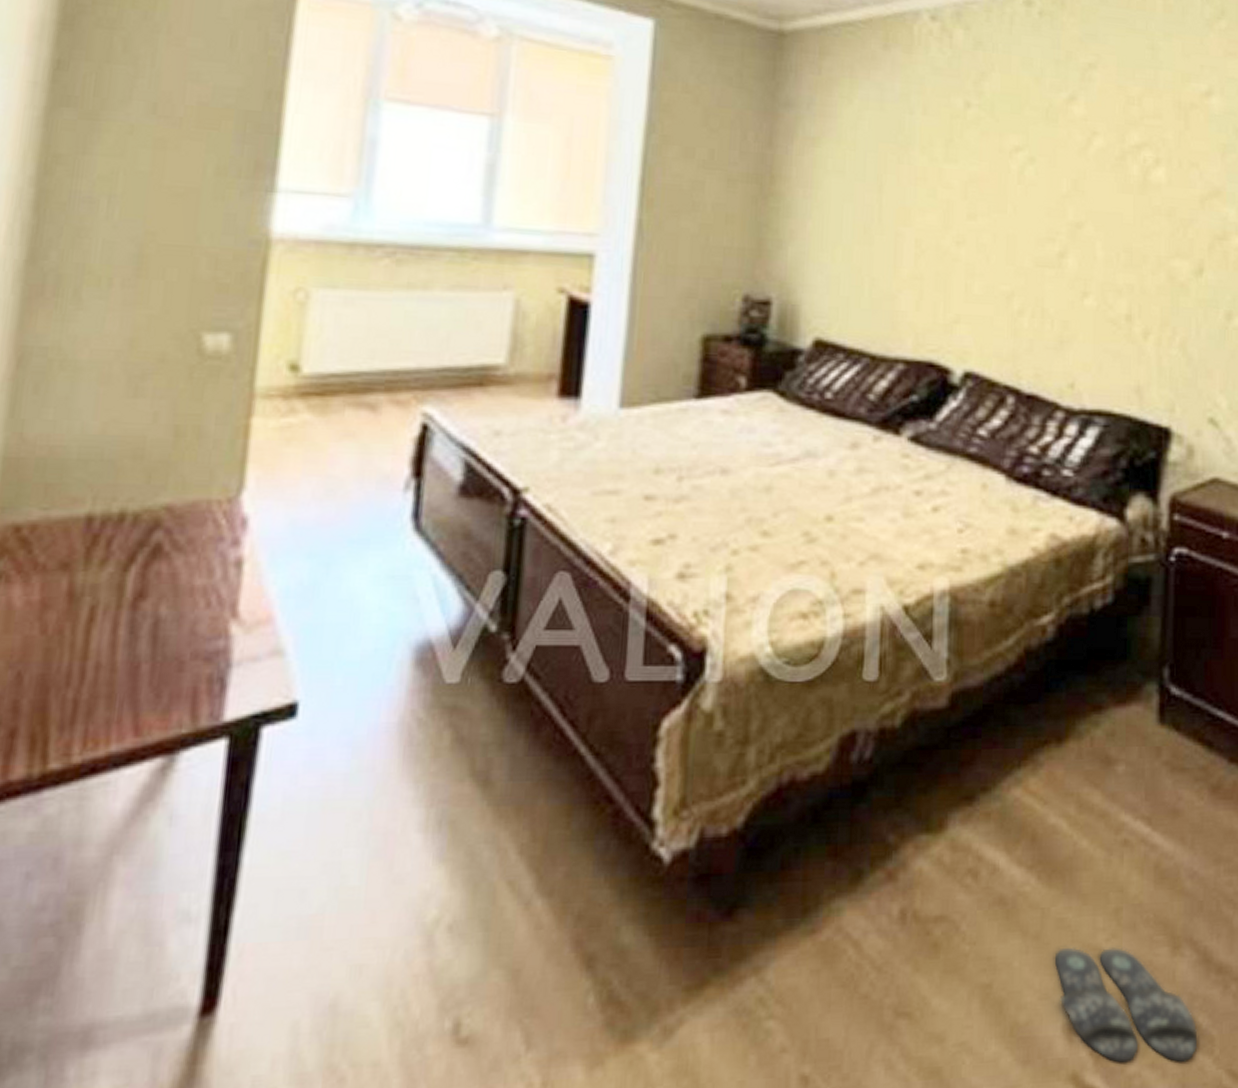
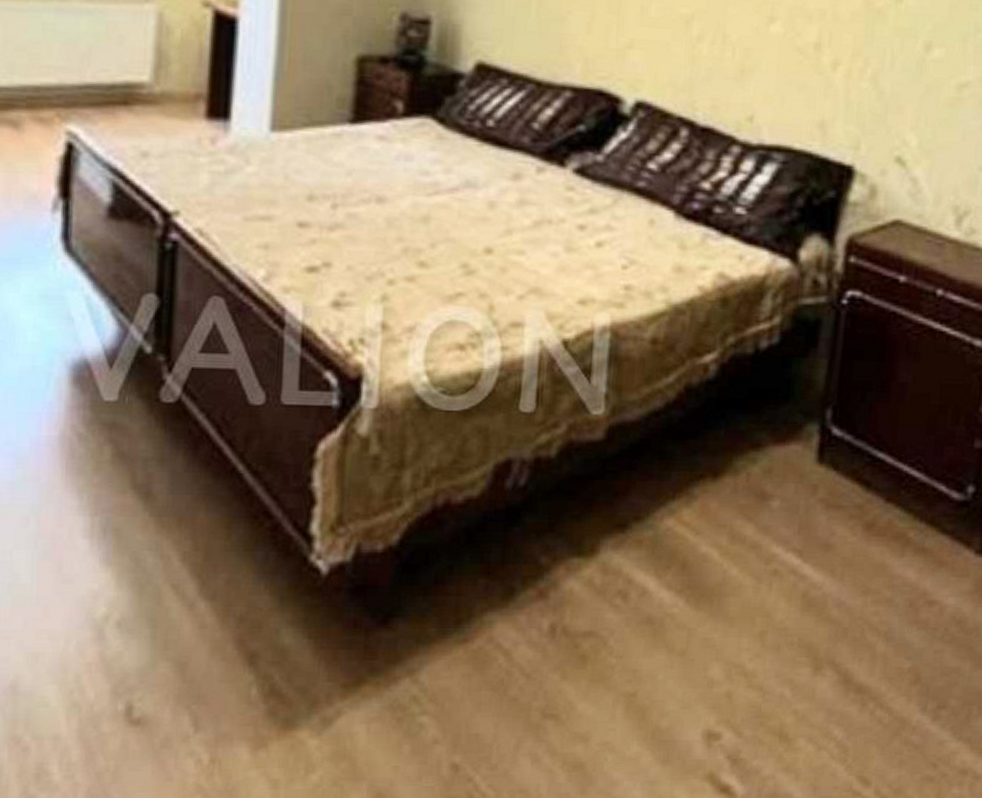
slippers: present [1054,946,1198,1064] -> none [698,664,833,769]

